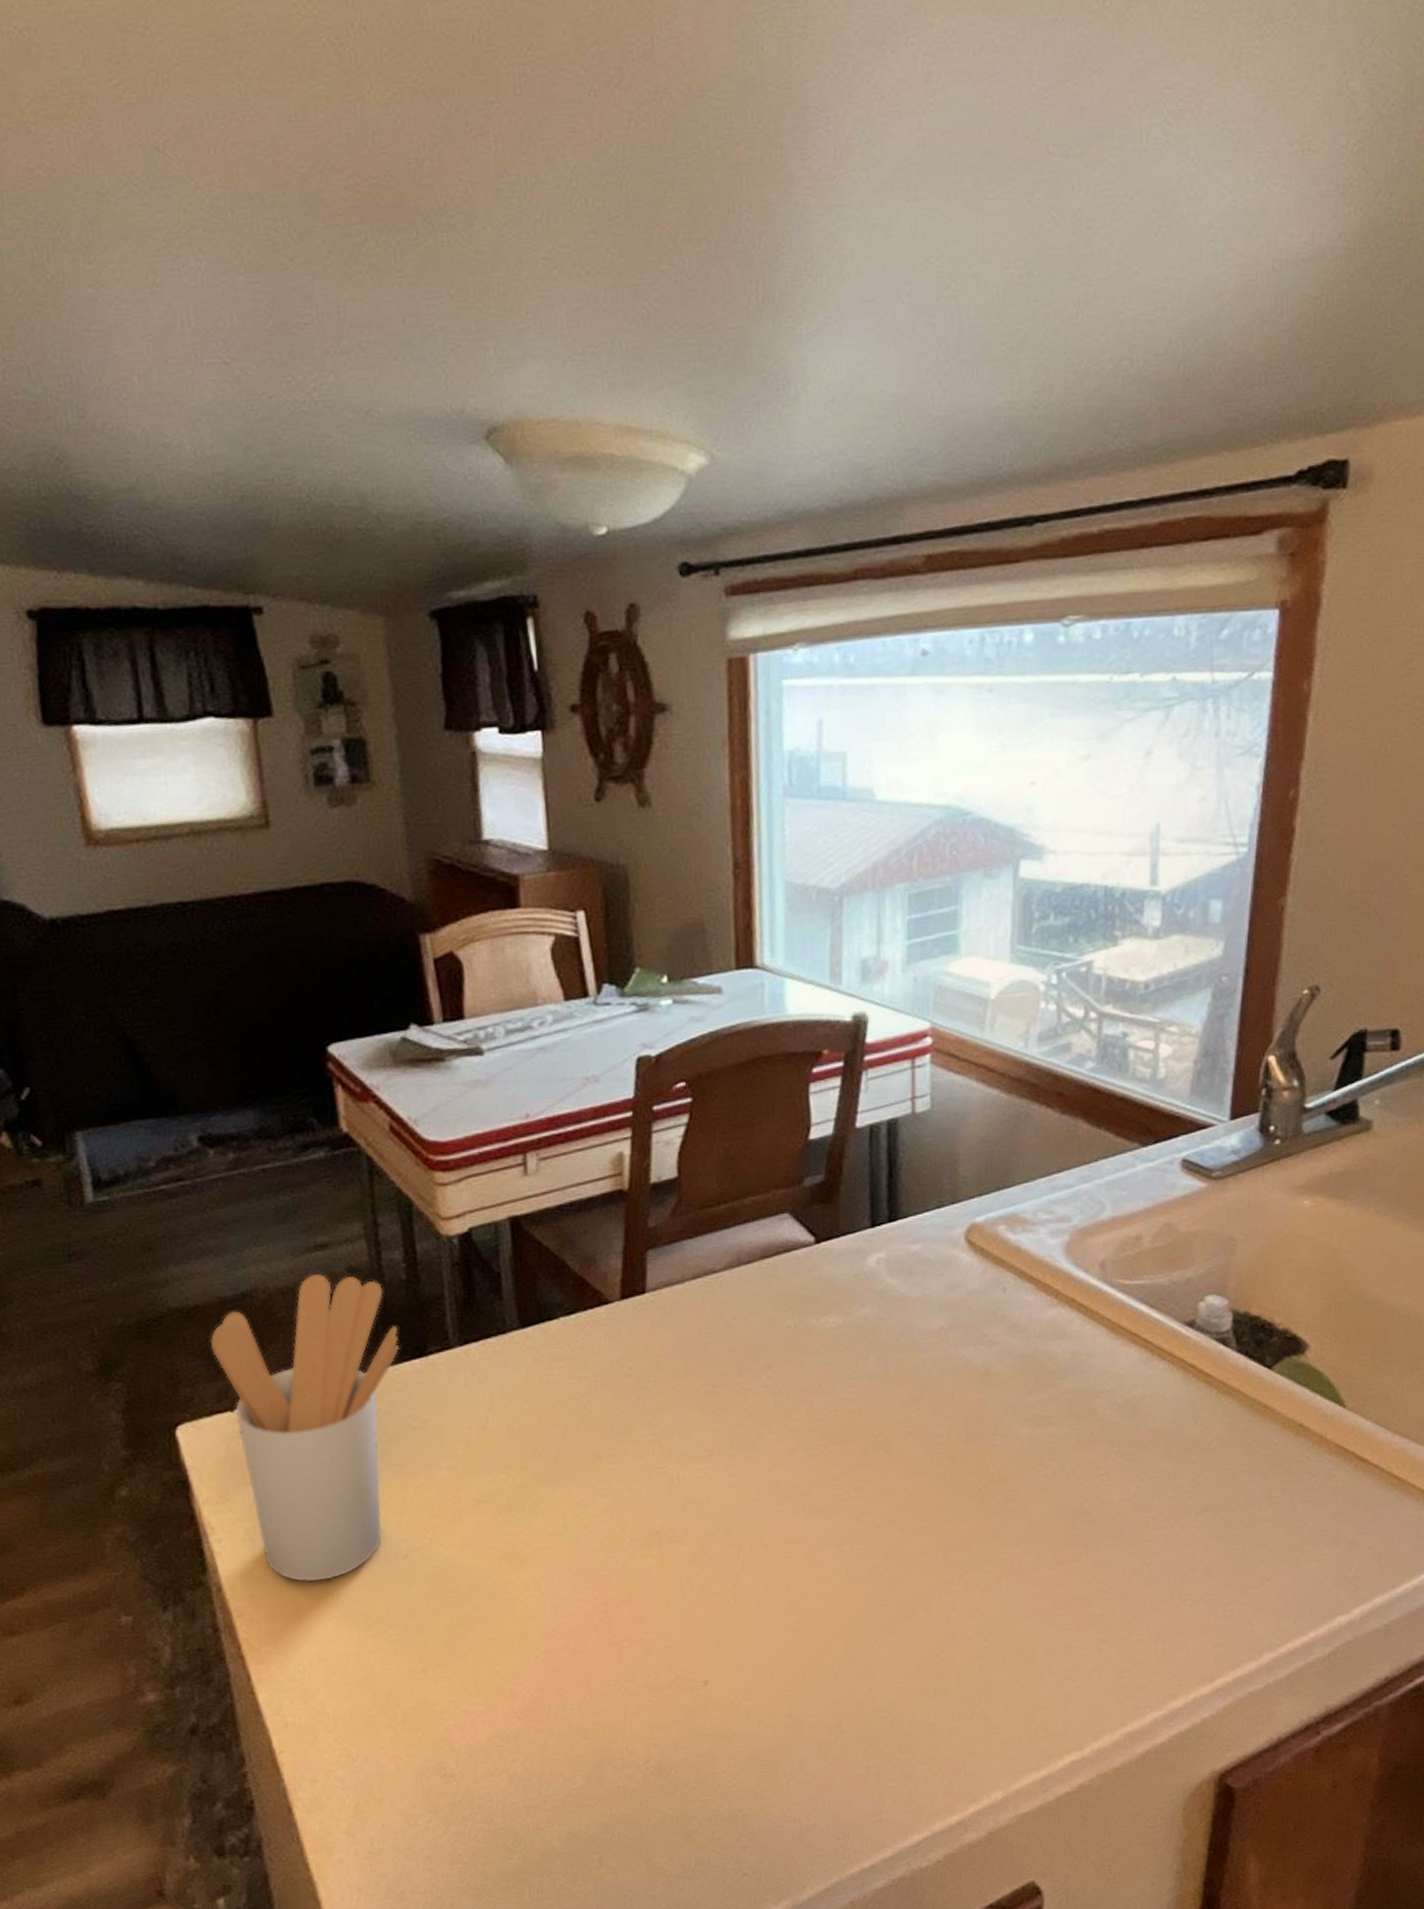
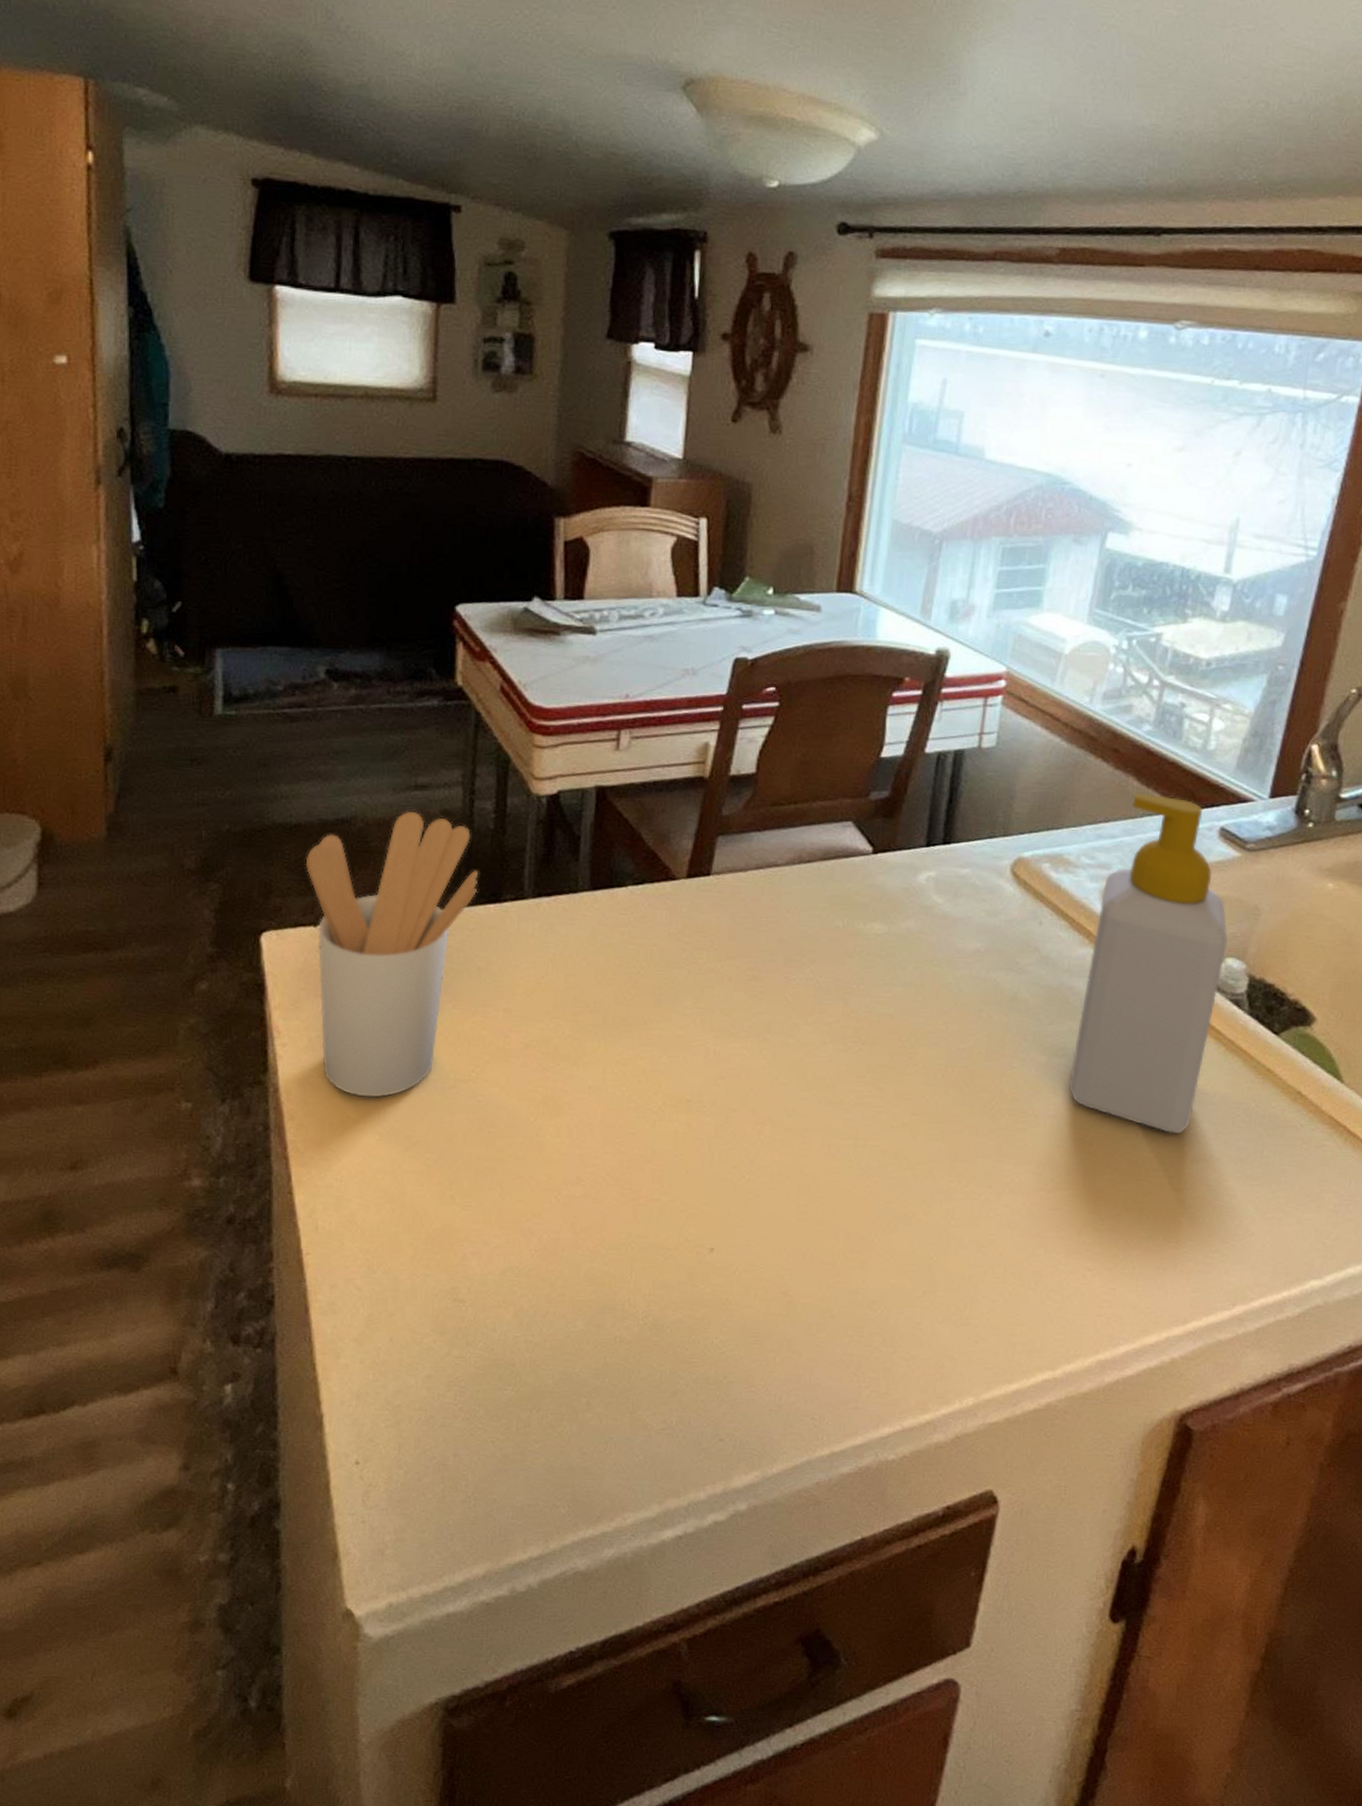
soap bottle: none [1056,1134,1206,1489] -> present [1068,792,1229,1134]

